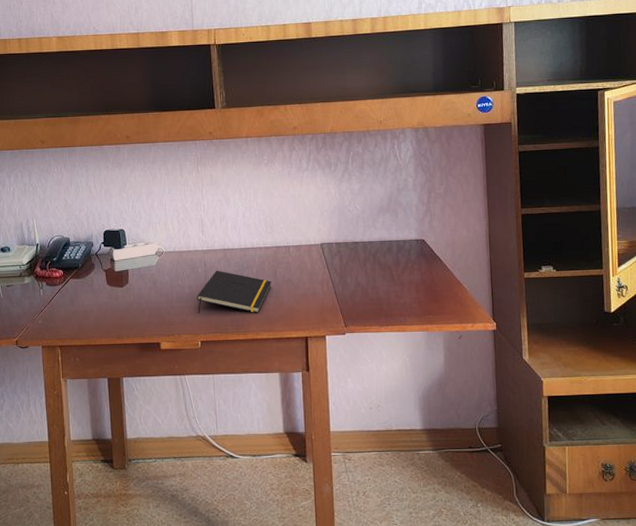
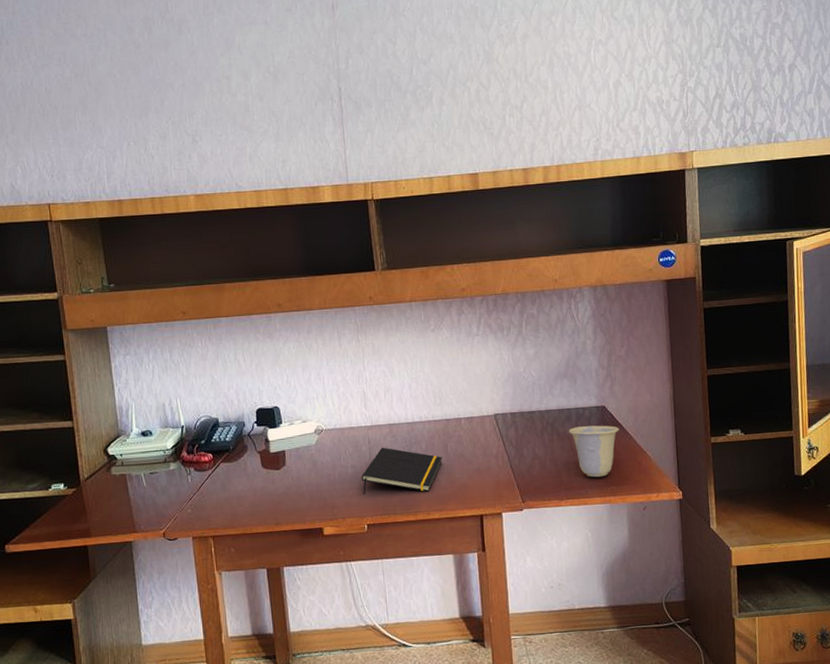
cup: none [389,257,437,306] -> present [568,425,619,478]

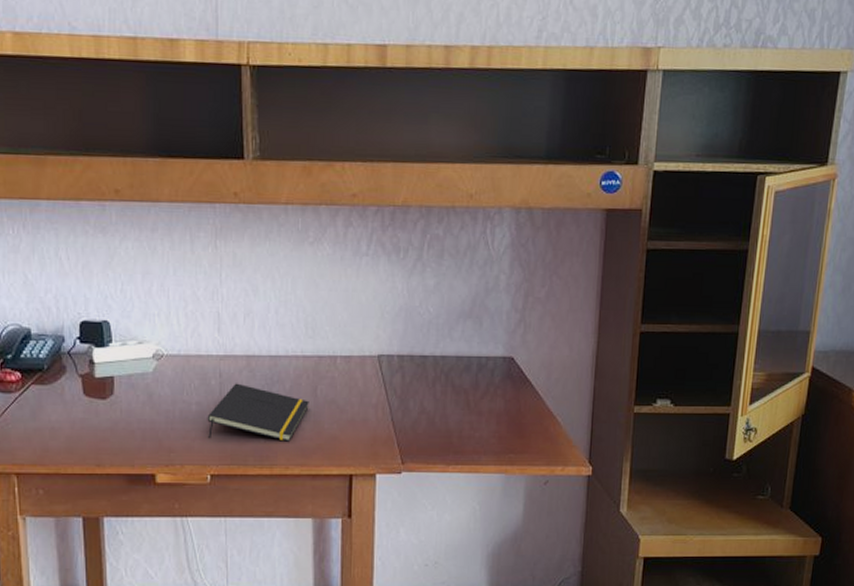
cup: present [568,425,619,478] -> none [465,379,527,442]

